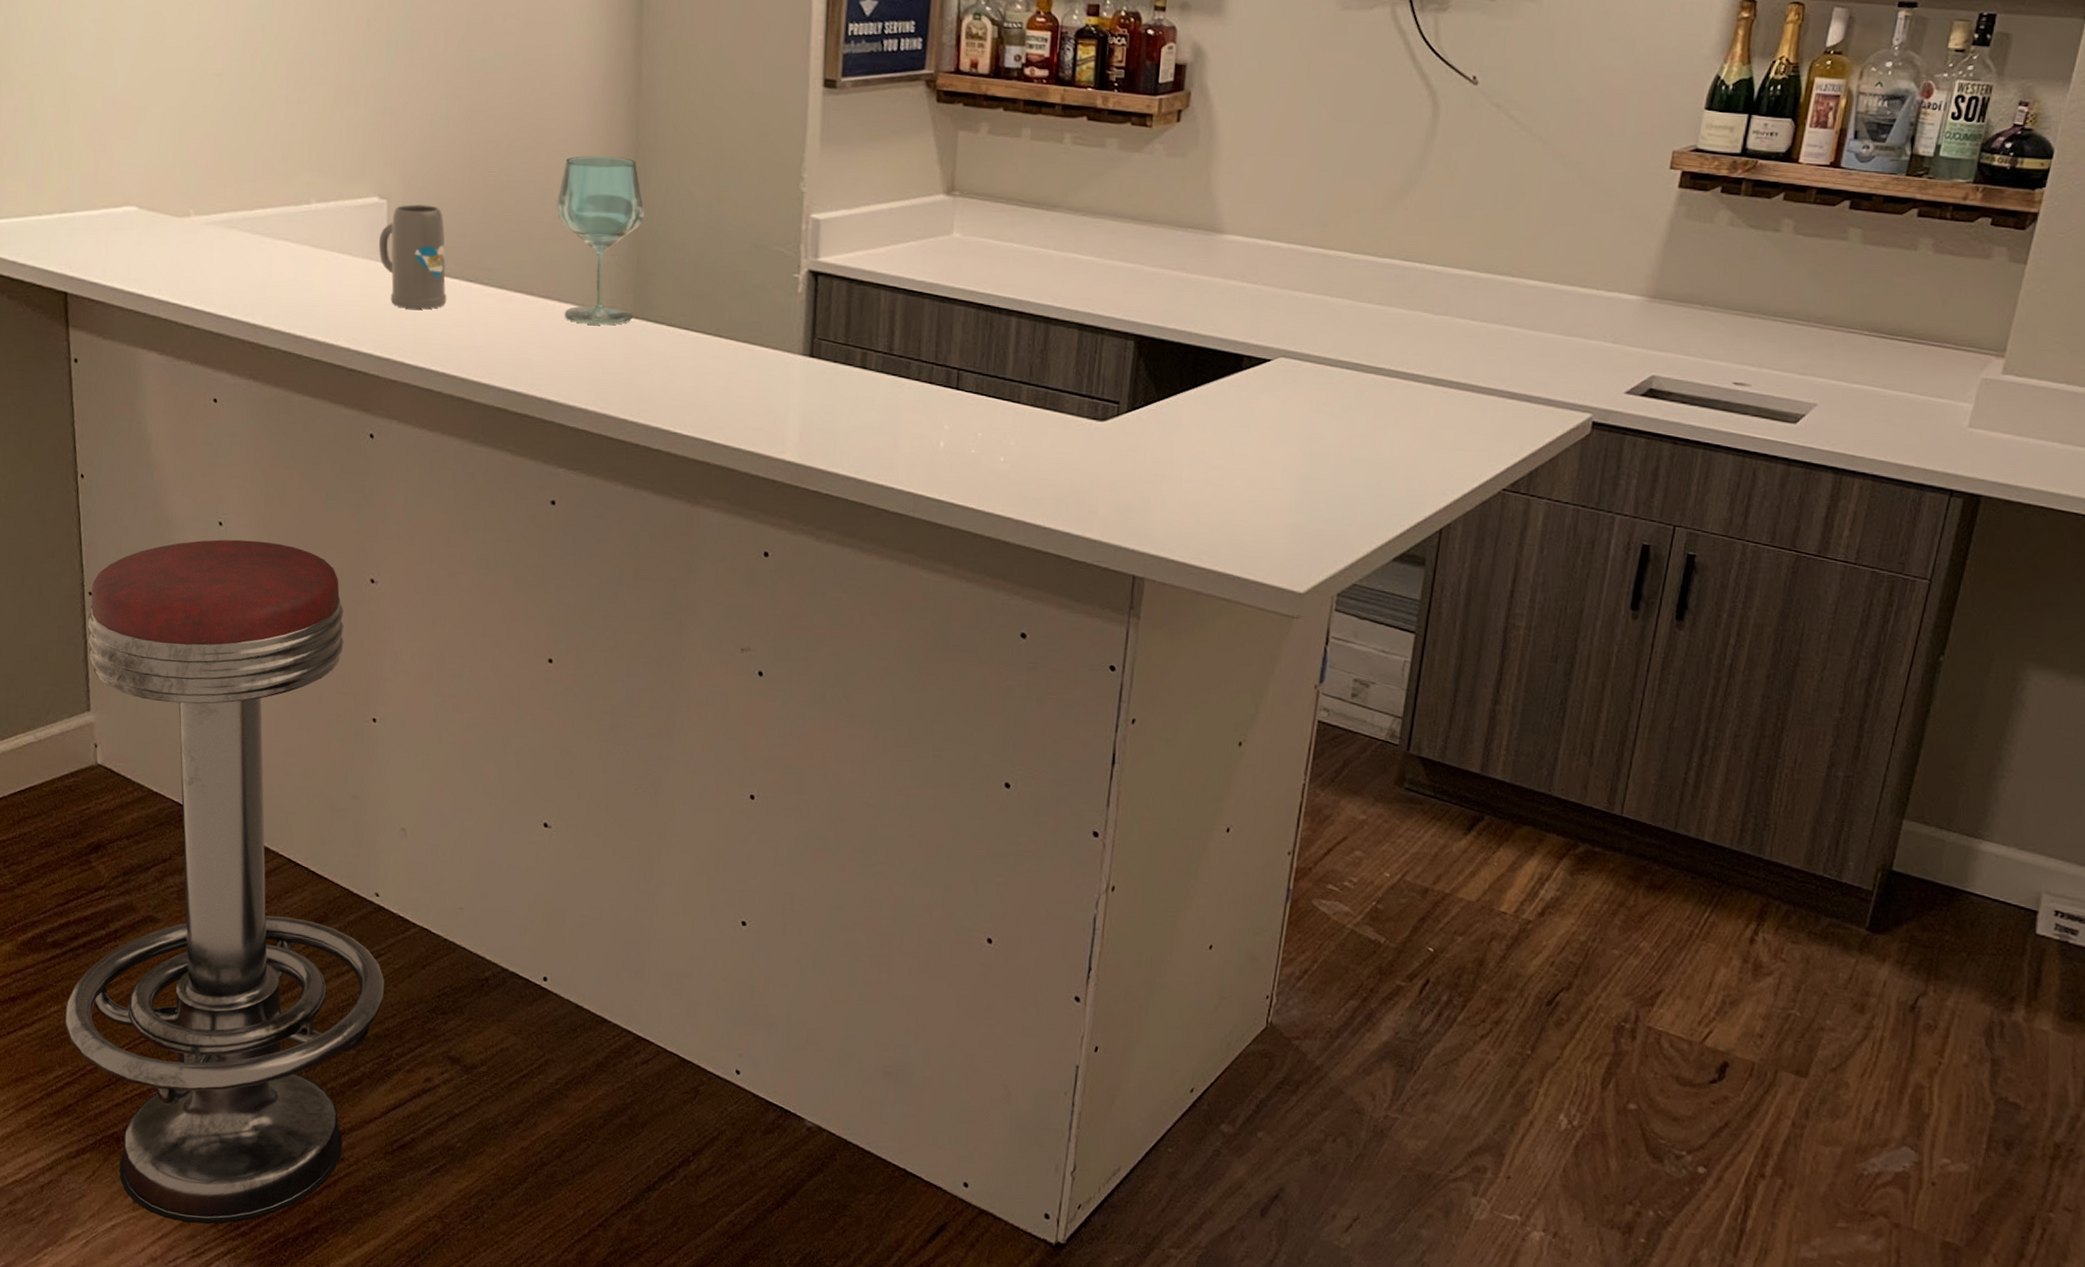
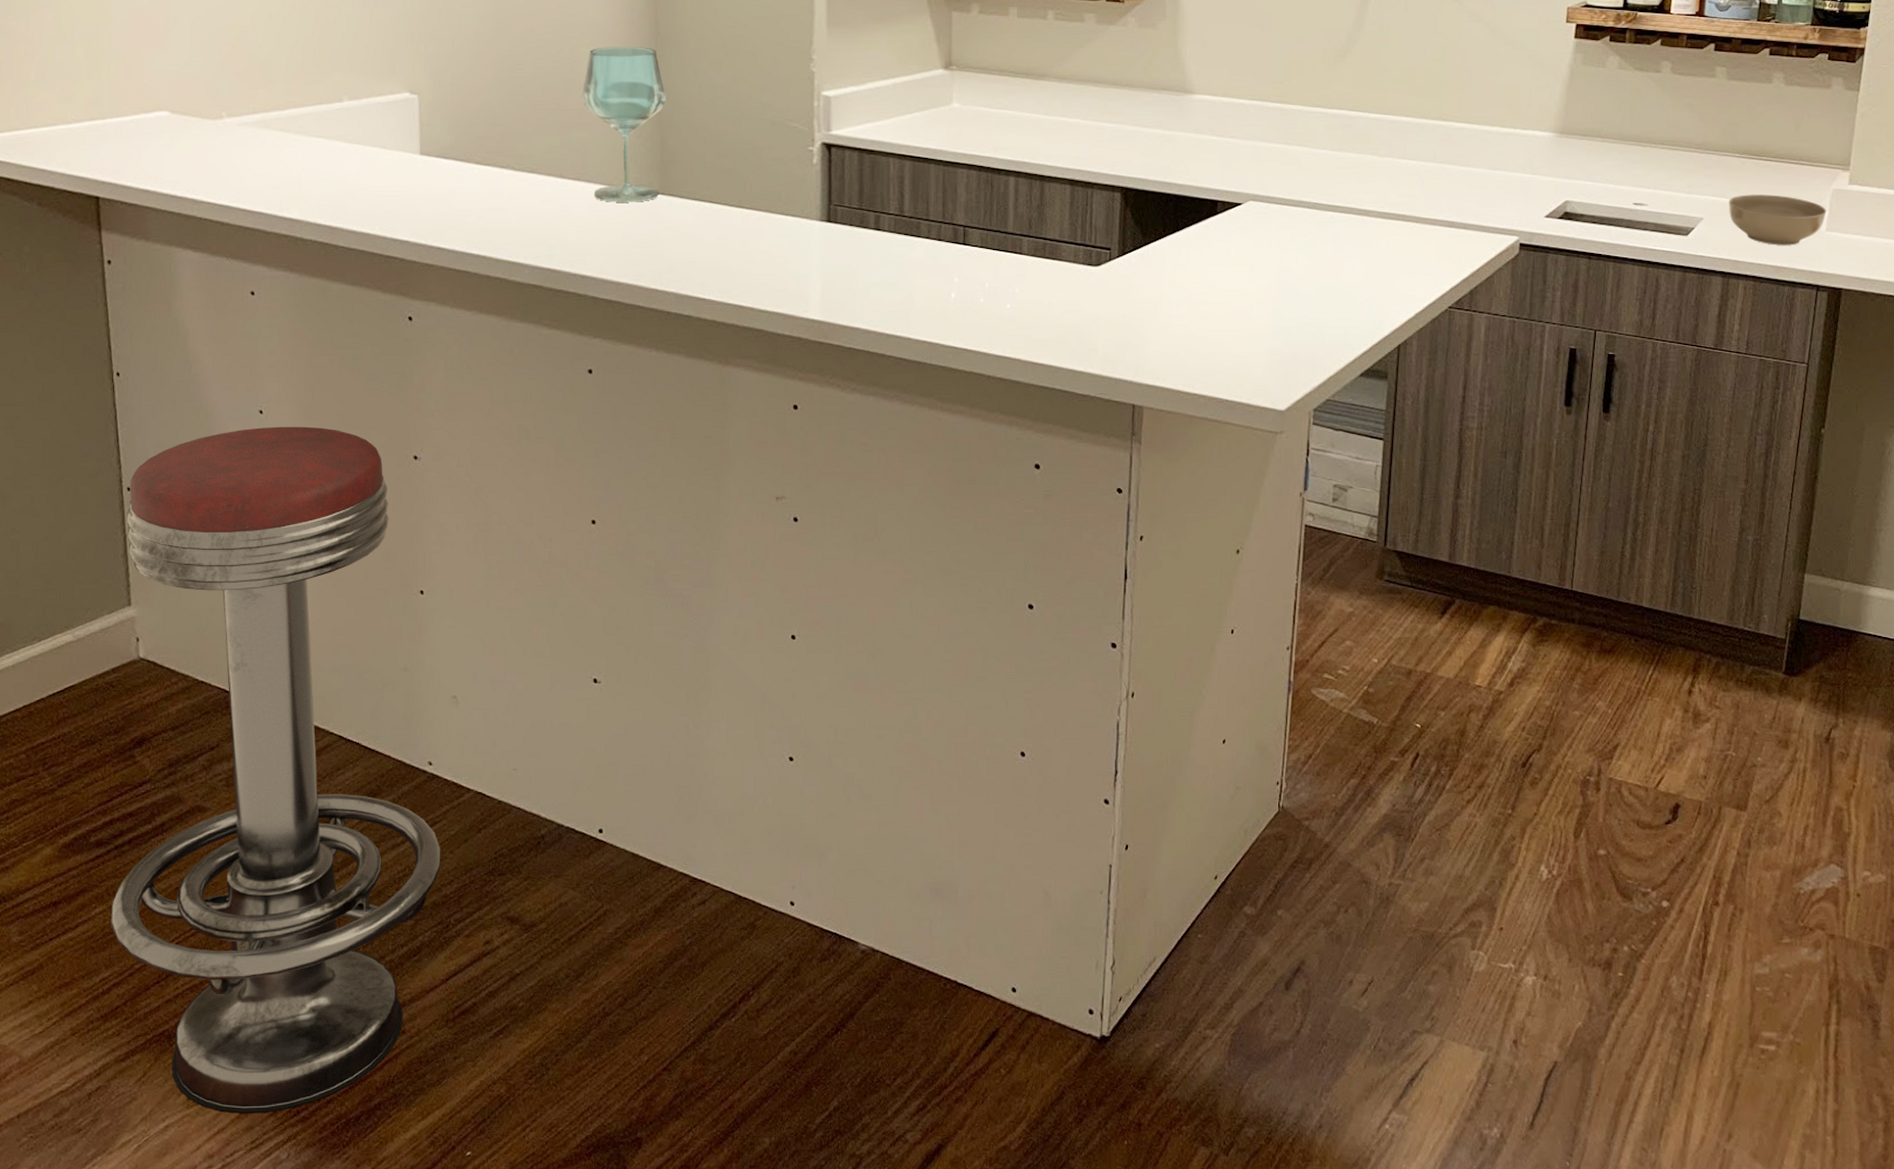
beer mug: present [378,204,447,309] -> none [411,98,480,196]
bowl: none [1849,379,1971,442] -> present [1729,194,1827,245]

